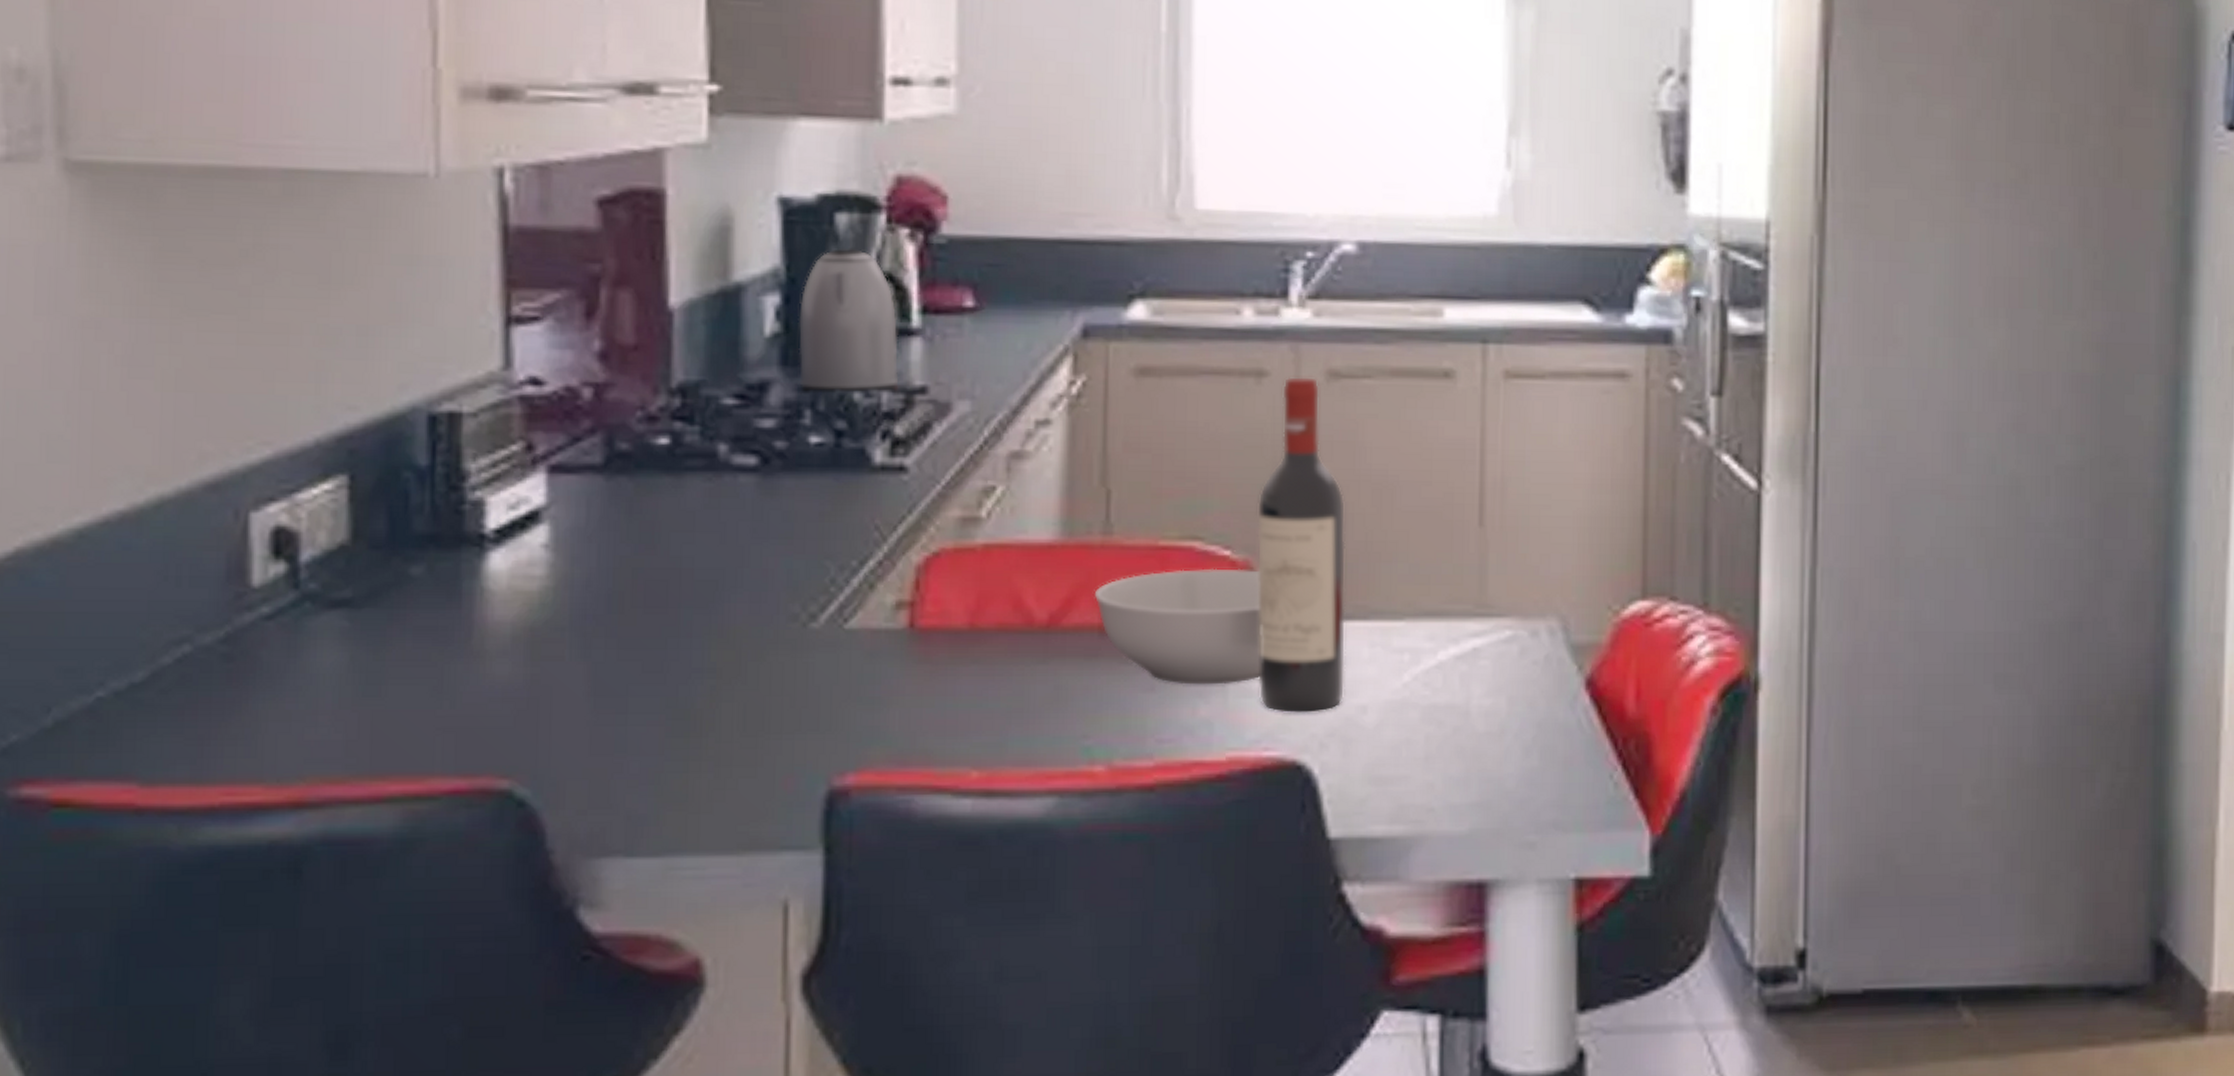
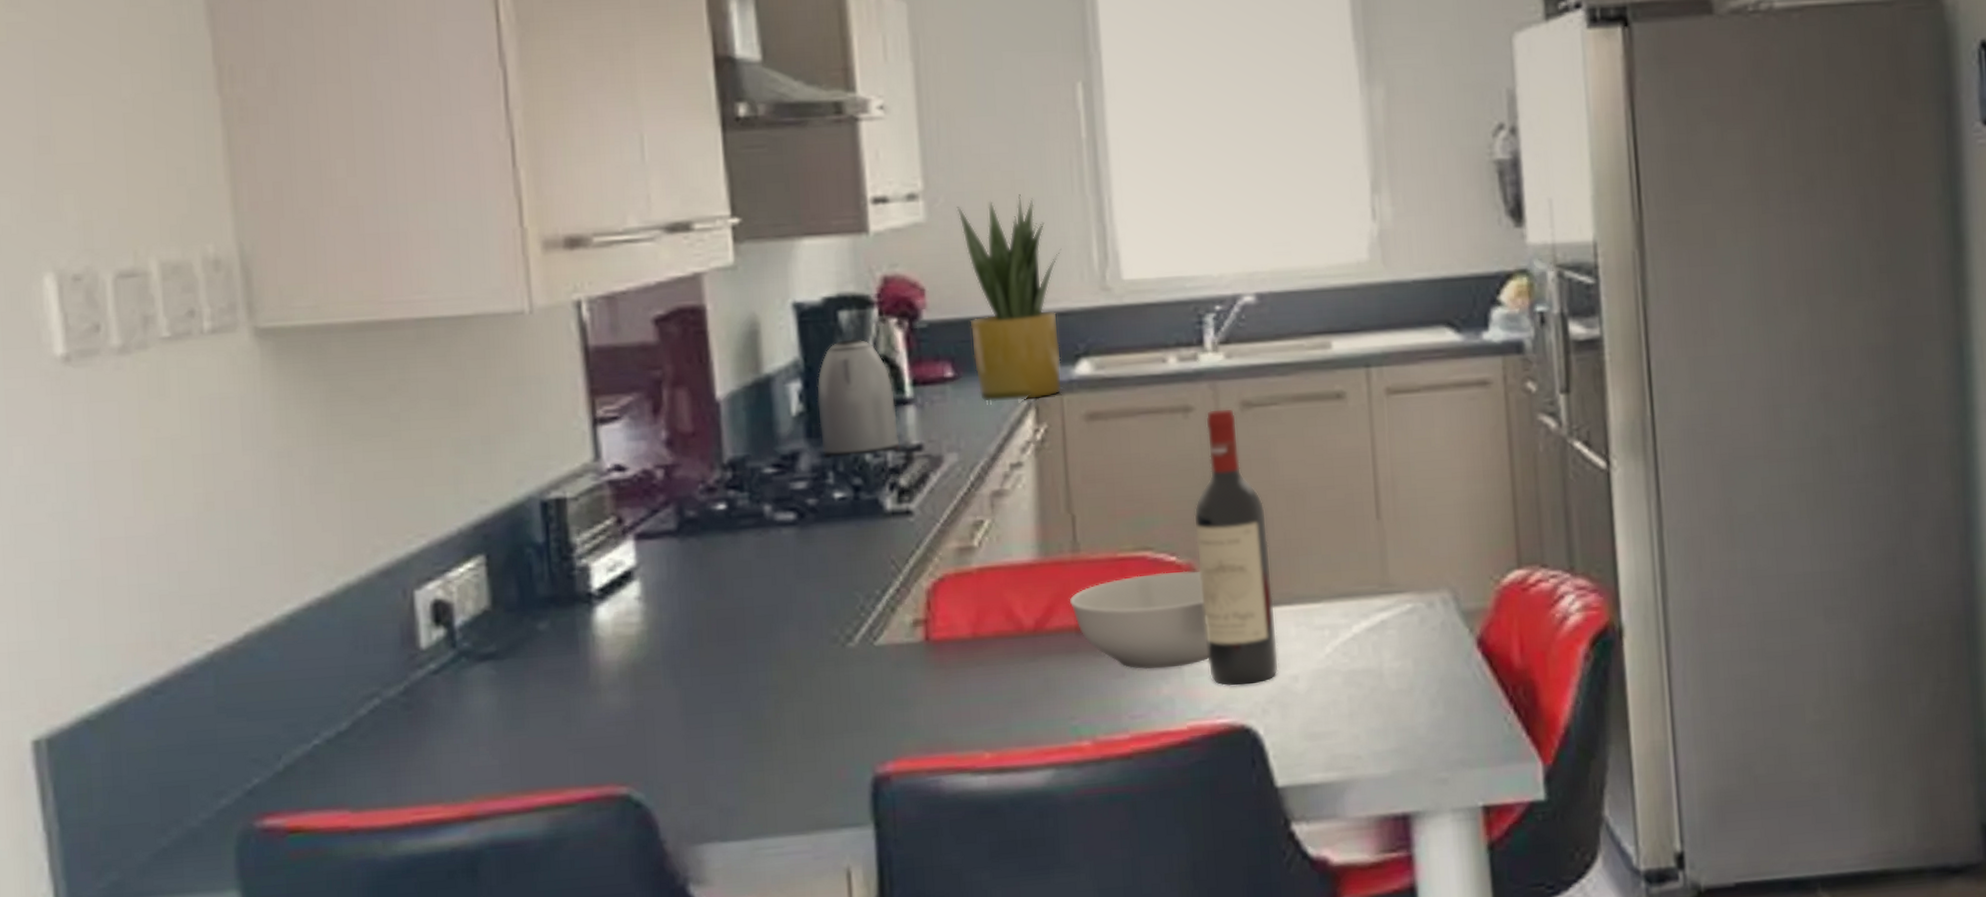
planter: none [996,92,1123,345] -> present [956,194,1062,403]

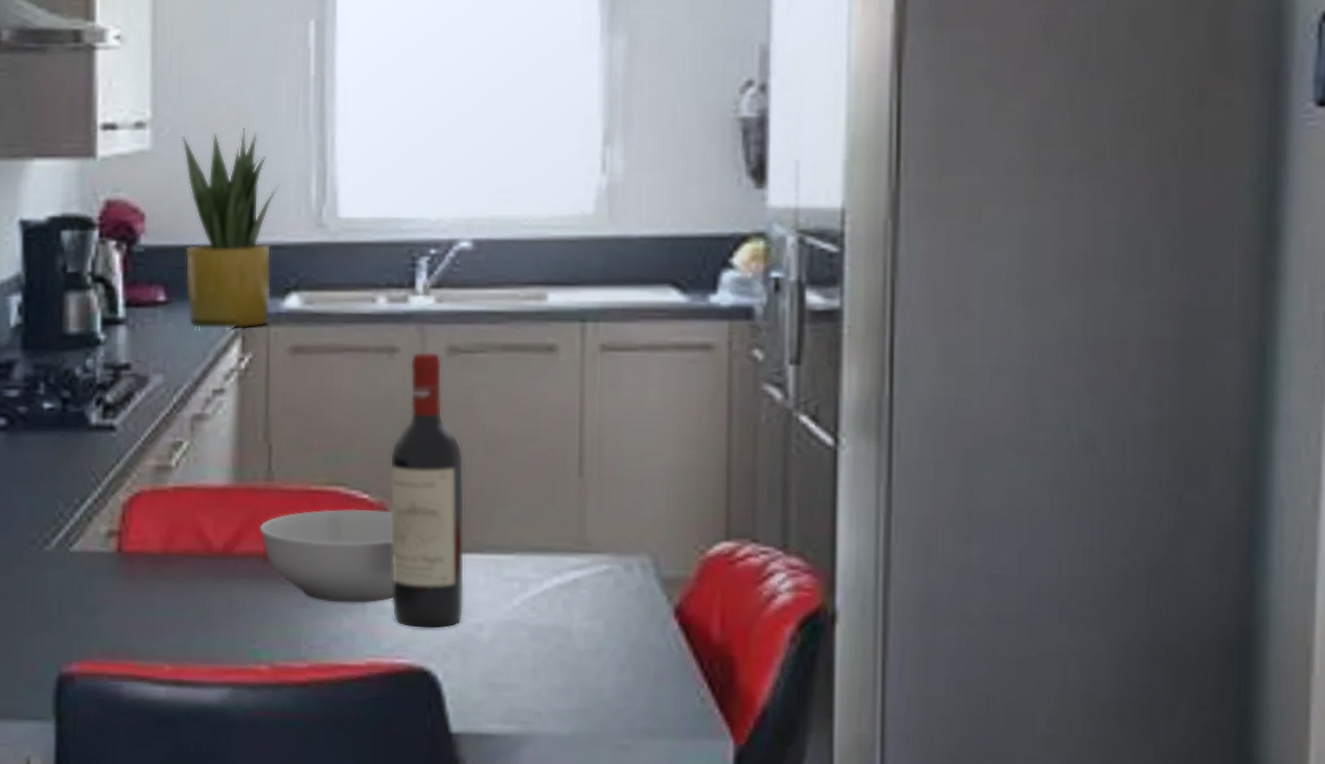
kettle: present [817,339,900,460] -> none [35,258,109,371]

